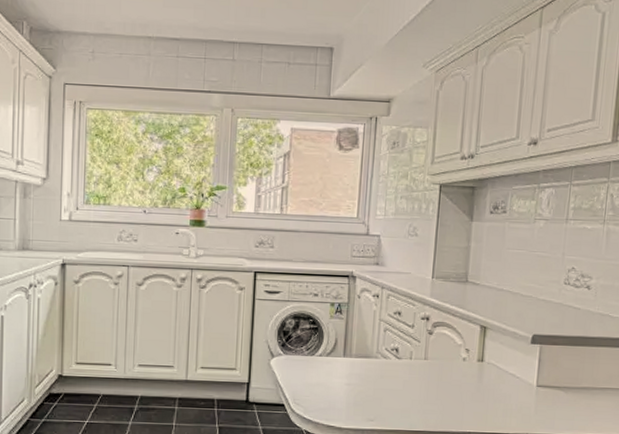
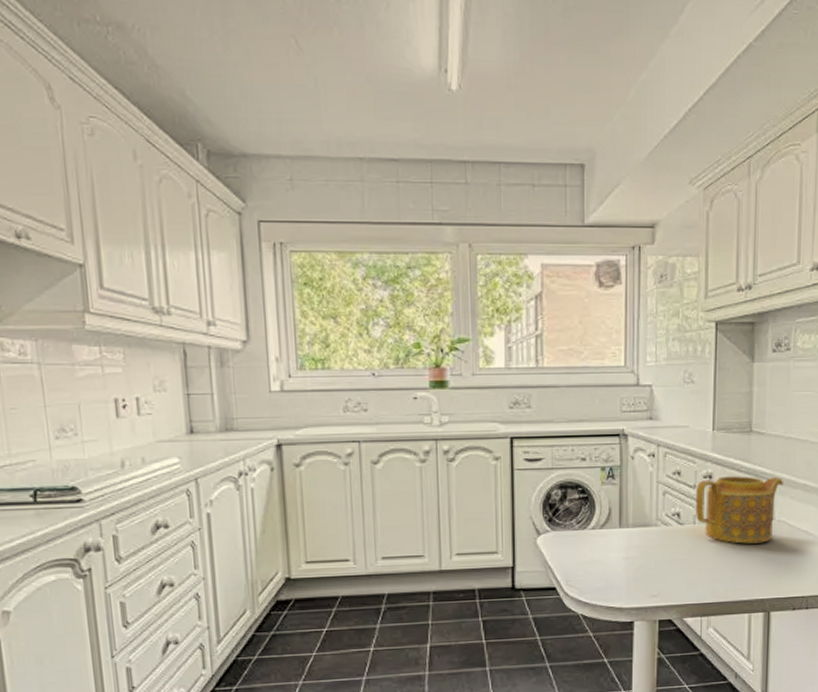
teapot: none [412,319,494,382] -> present [695,476,783,544]

